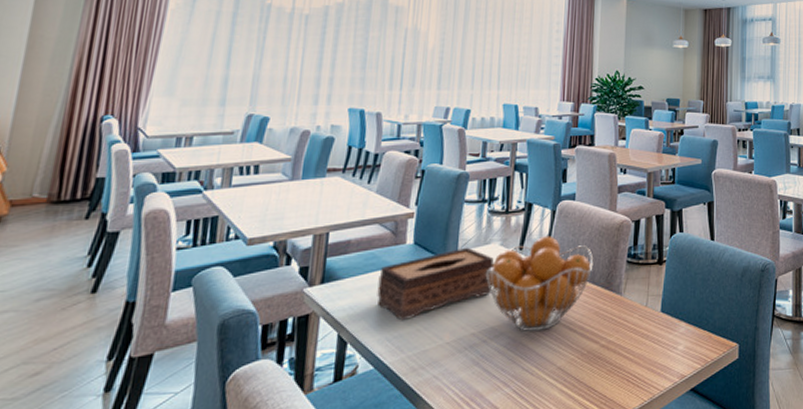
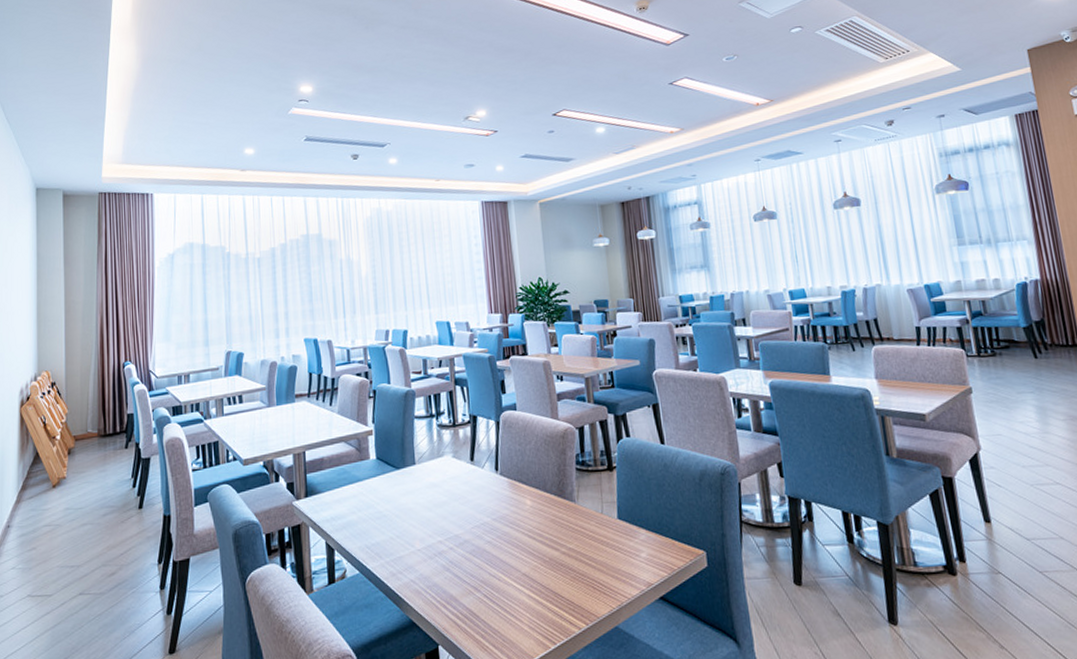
tissue box: present [377,247,494,321] -> none [351,460,451,530]
fruit basket: present [485,235,594,331] -> none [443,446,544,539]

